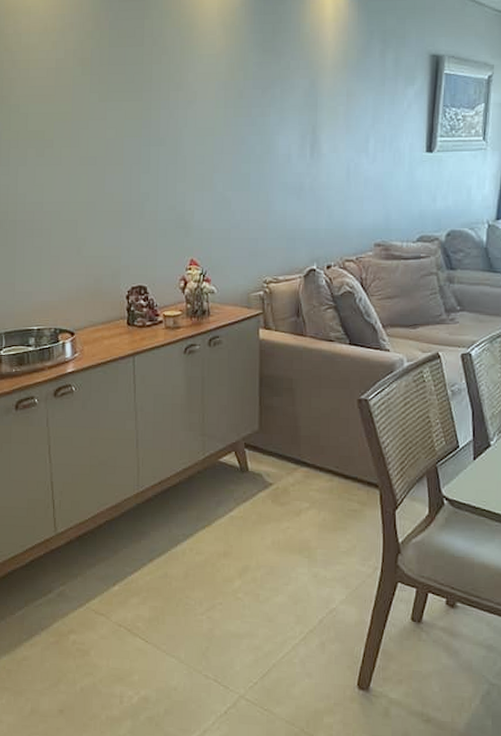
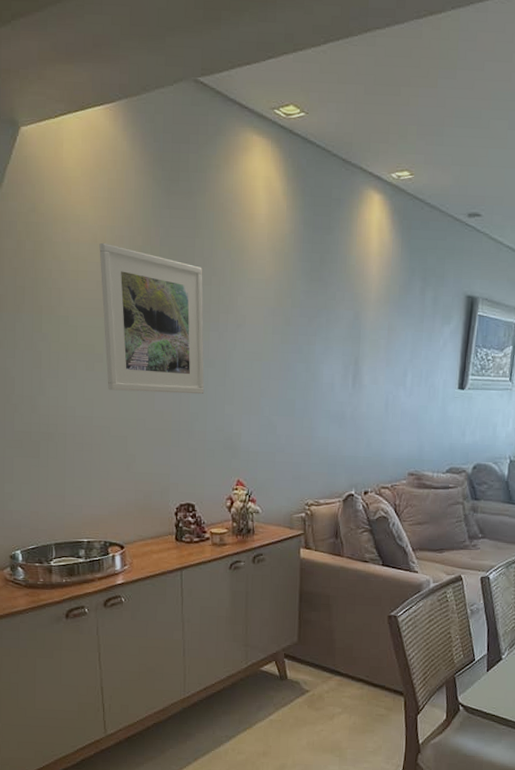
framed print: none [49,31,156,175] -> present [99,242,205,395]

